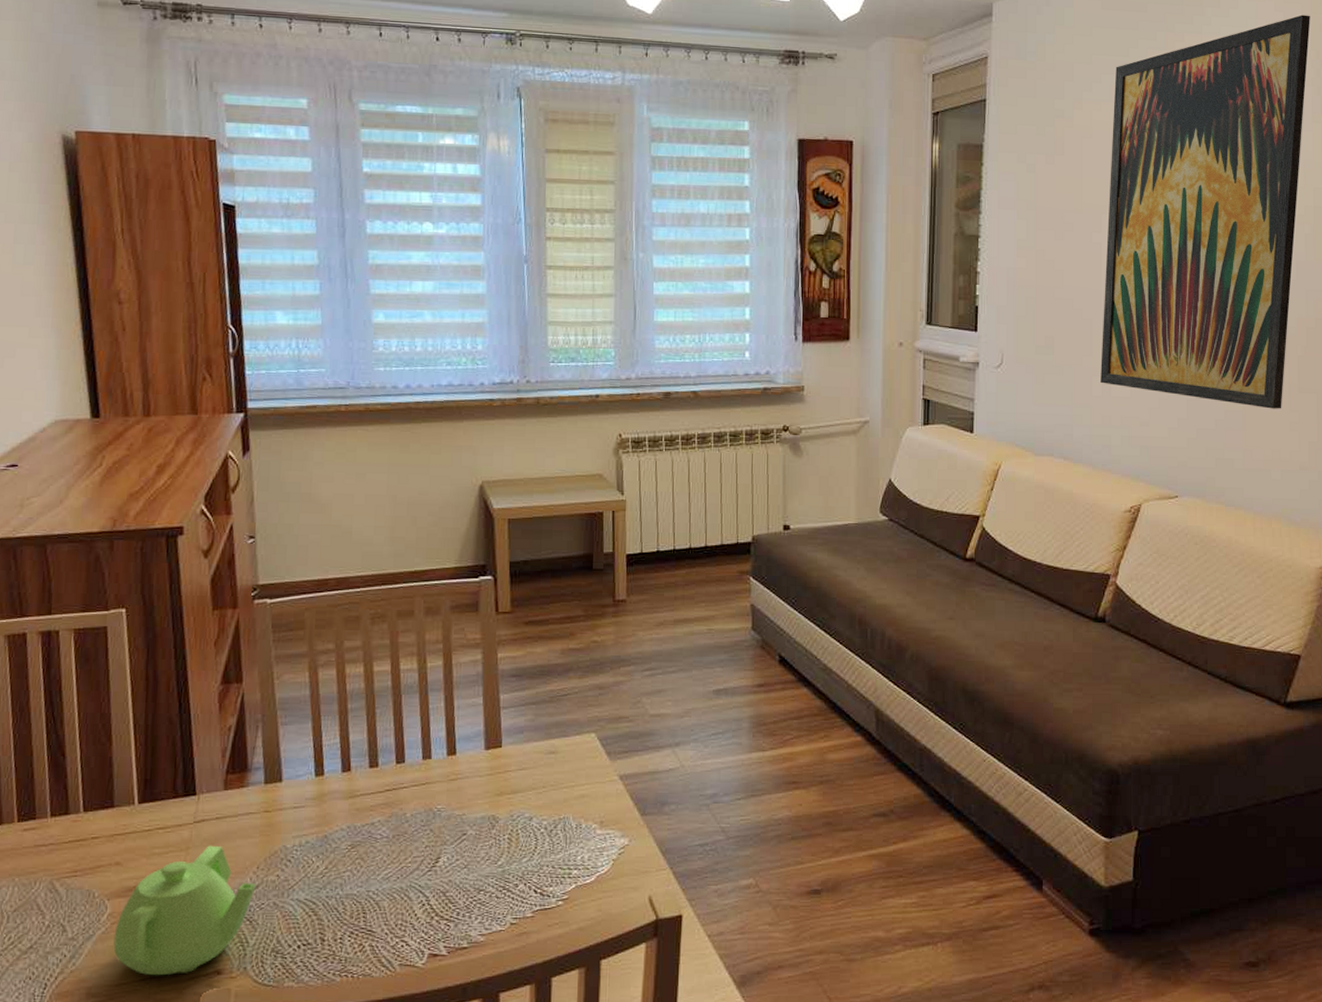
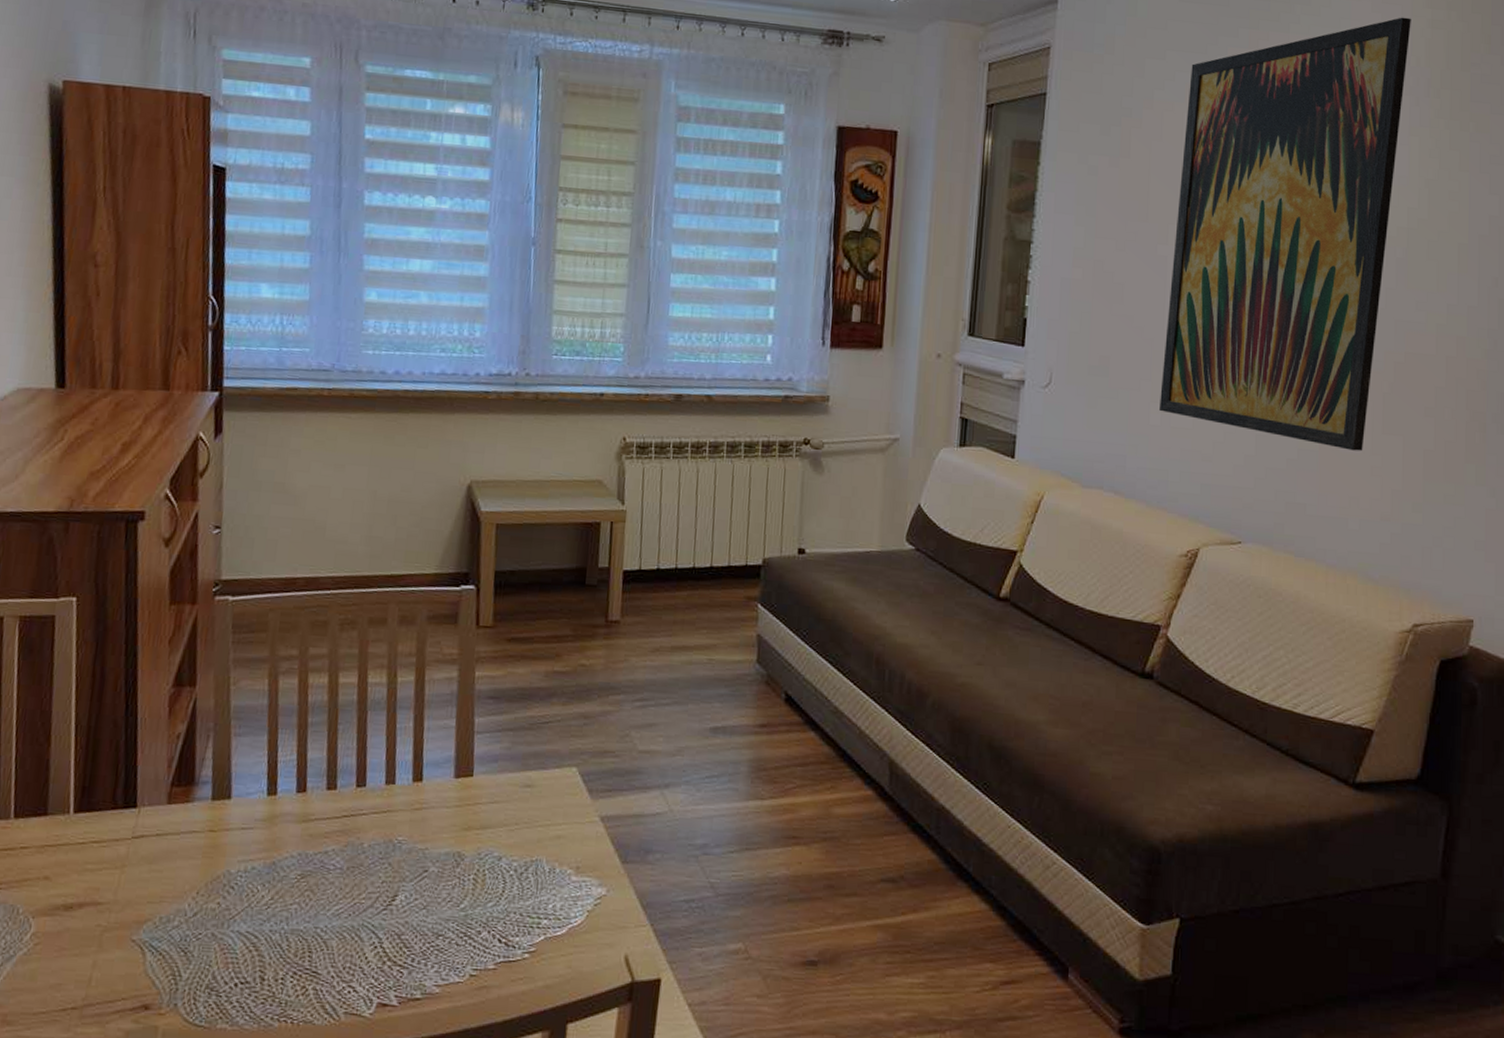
teapot: present [113,845,256,976] -> none [34,864,194,1007]

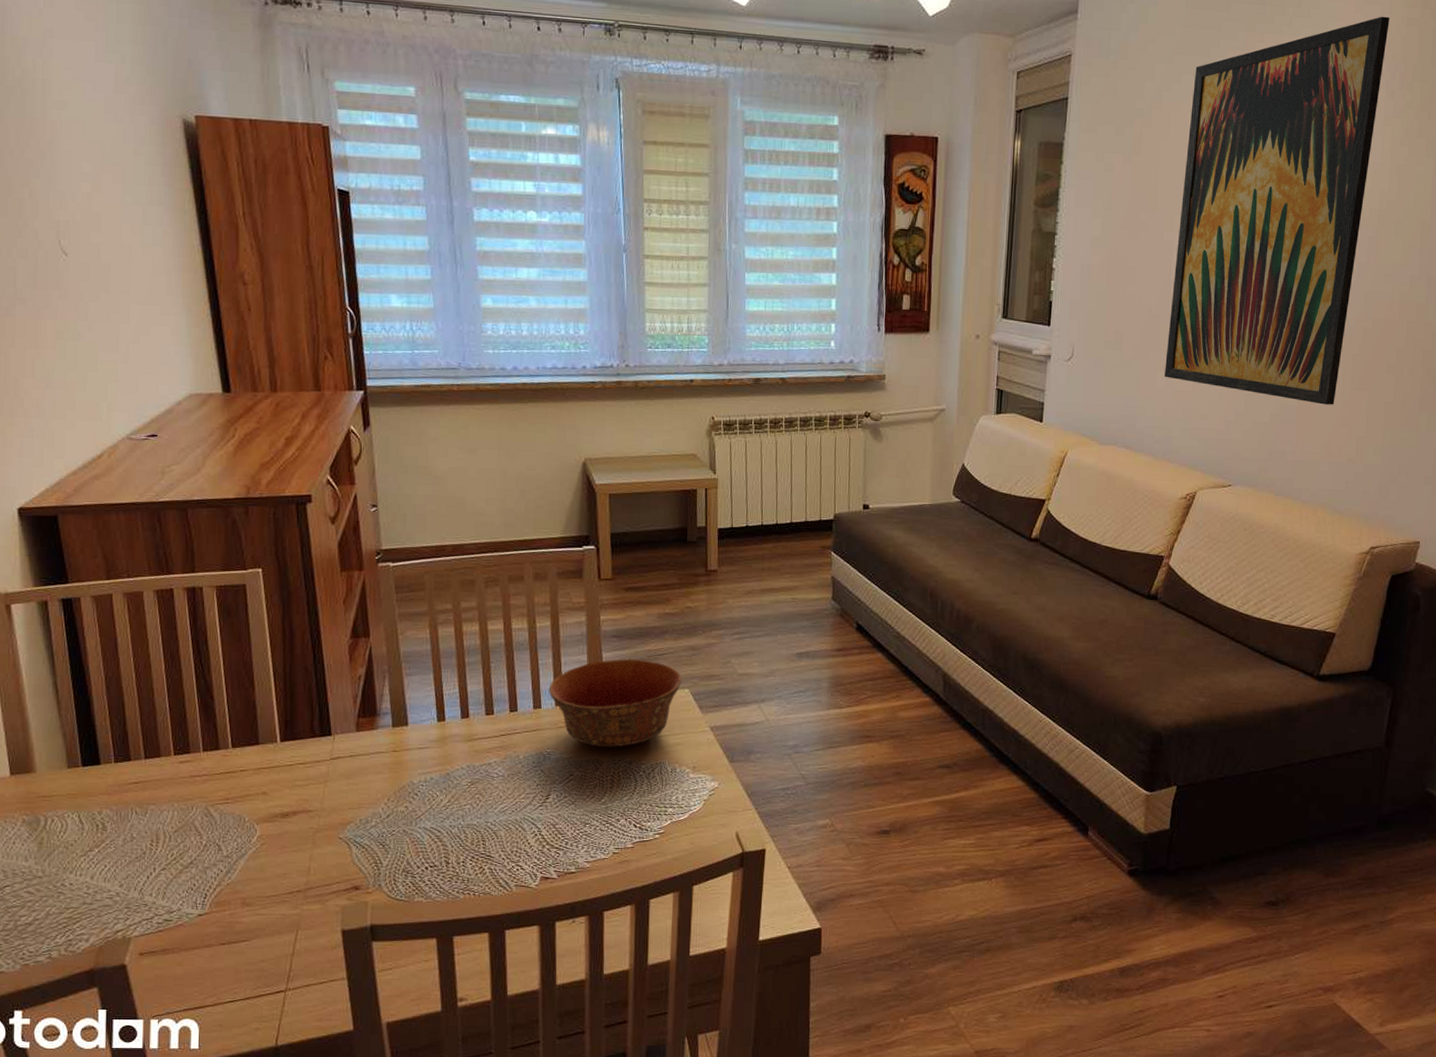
bowl: none [405,725,569,838] -> present [548,658,682,747]

